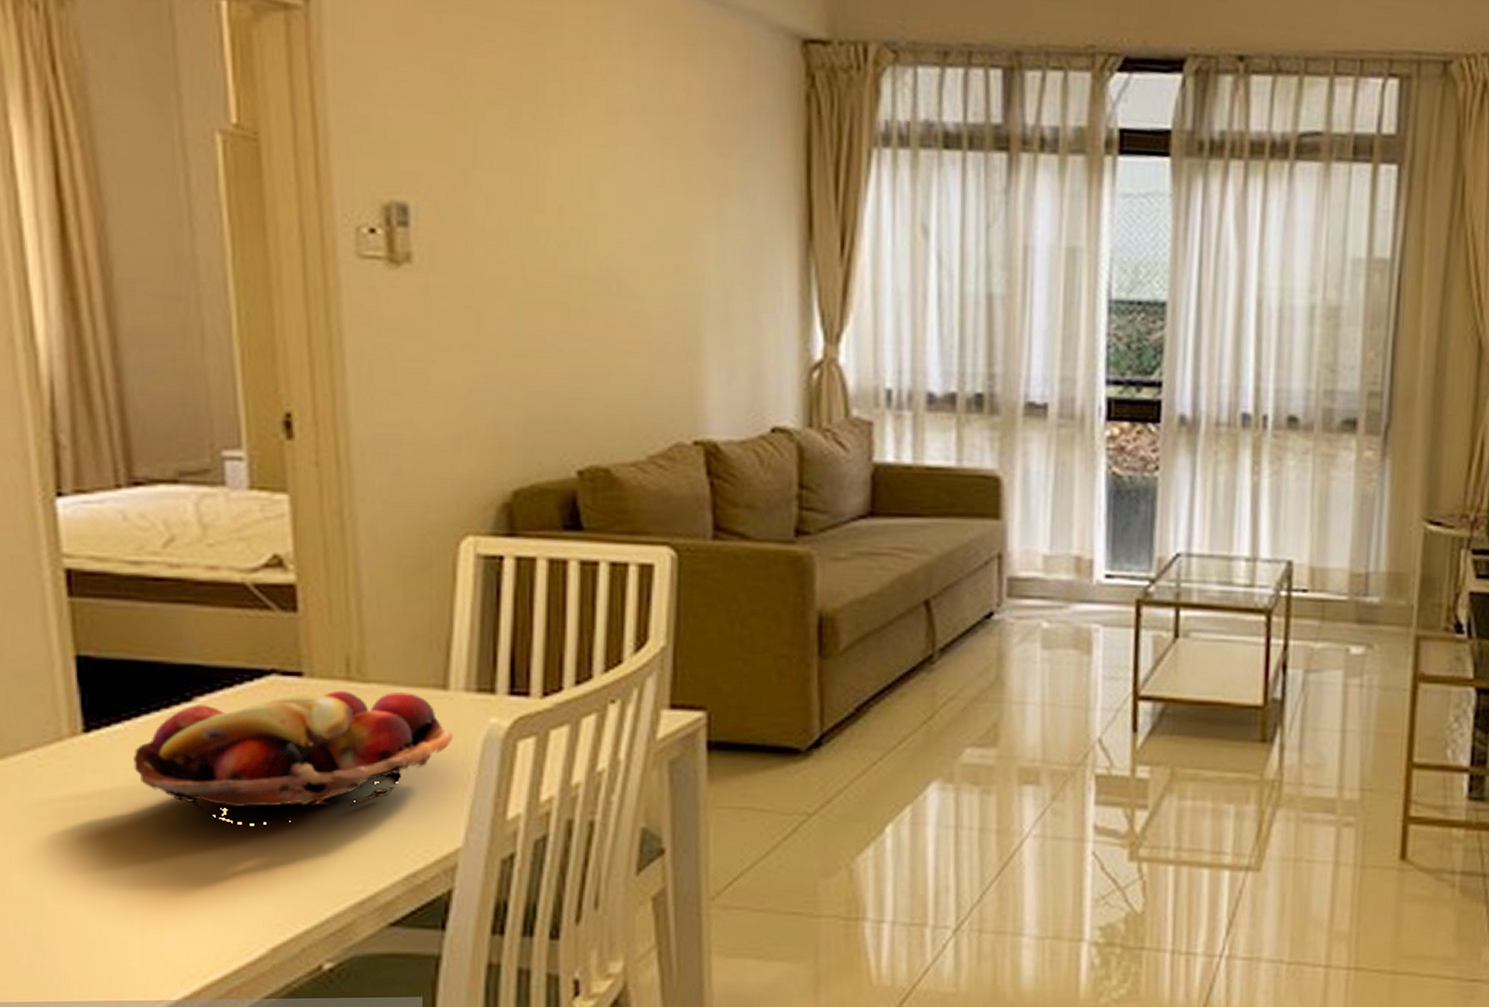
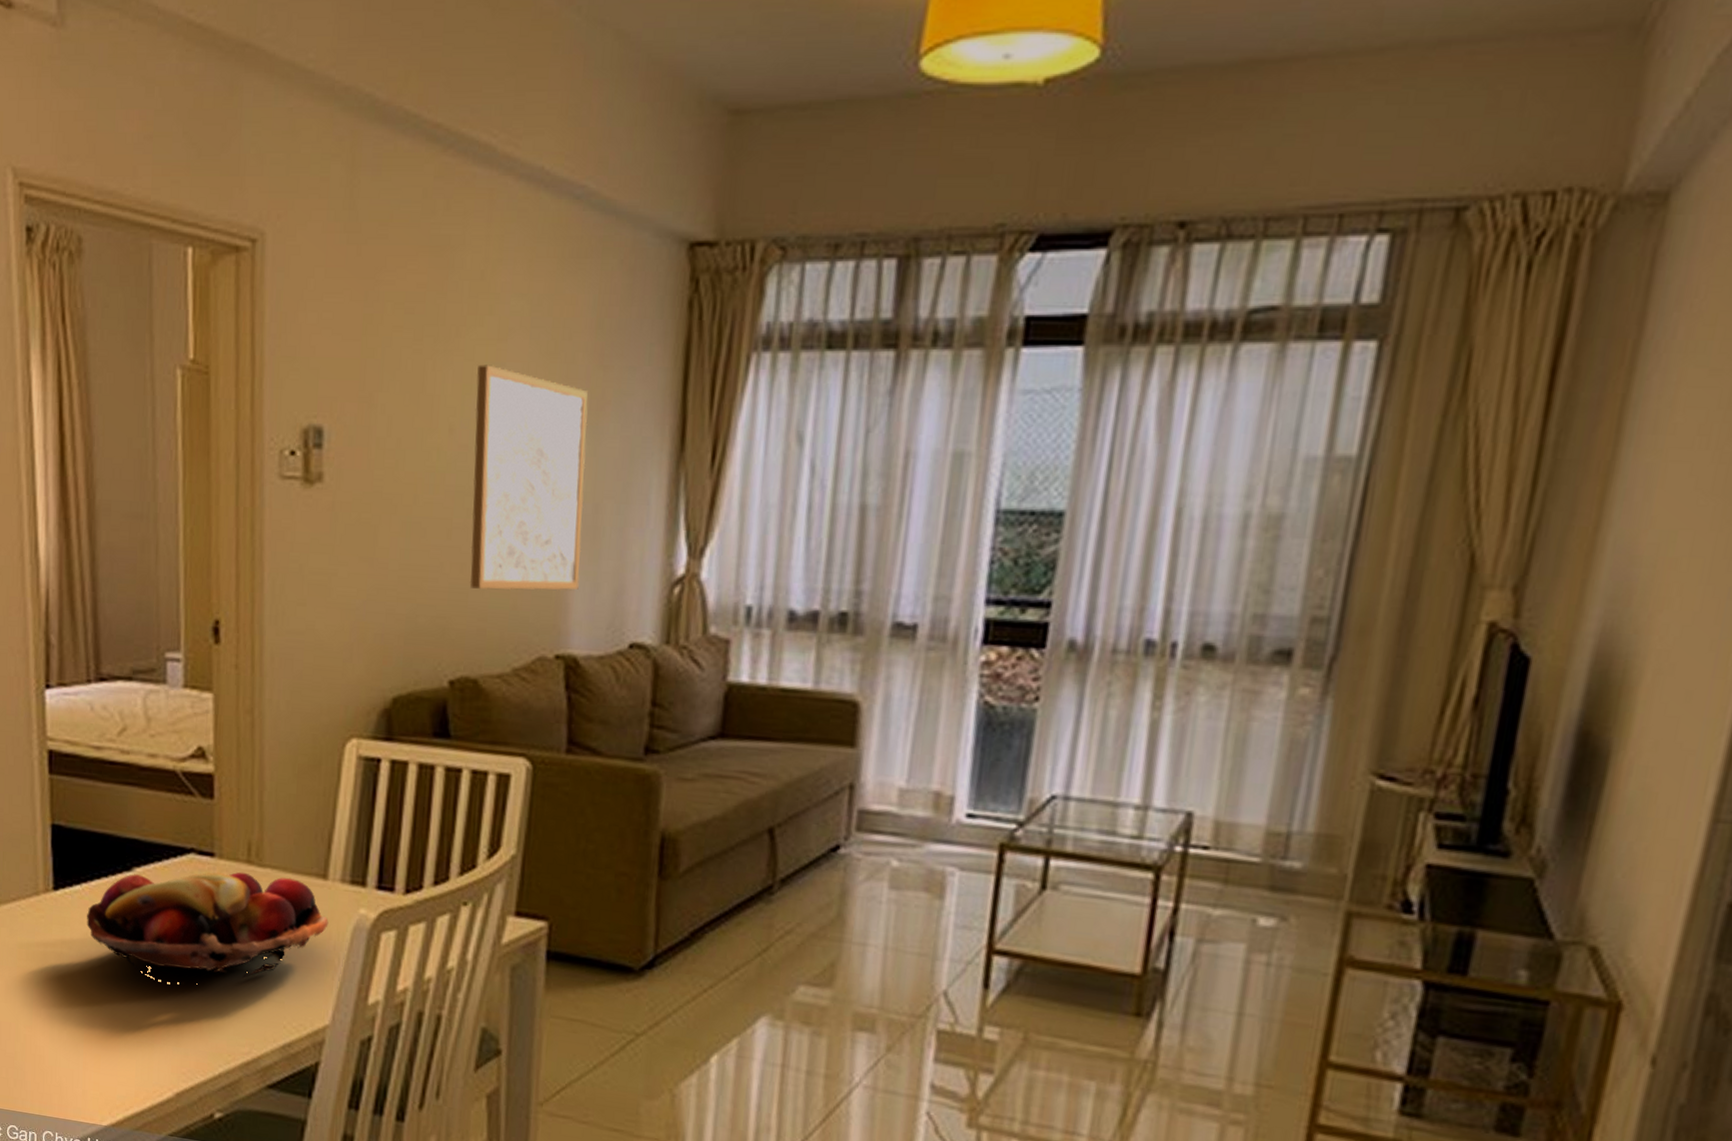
wall art: none [586,146,714,377] -> present [469,364,588,591]

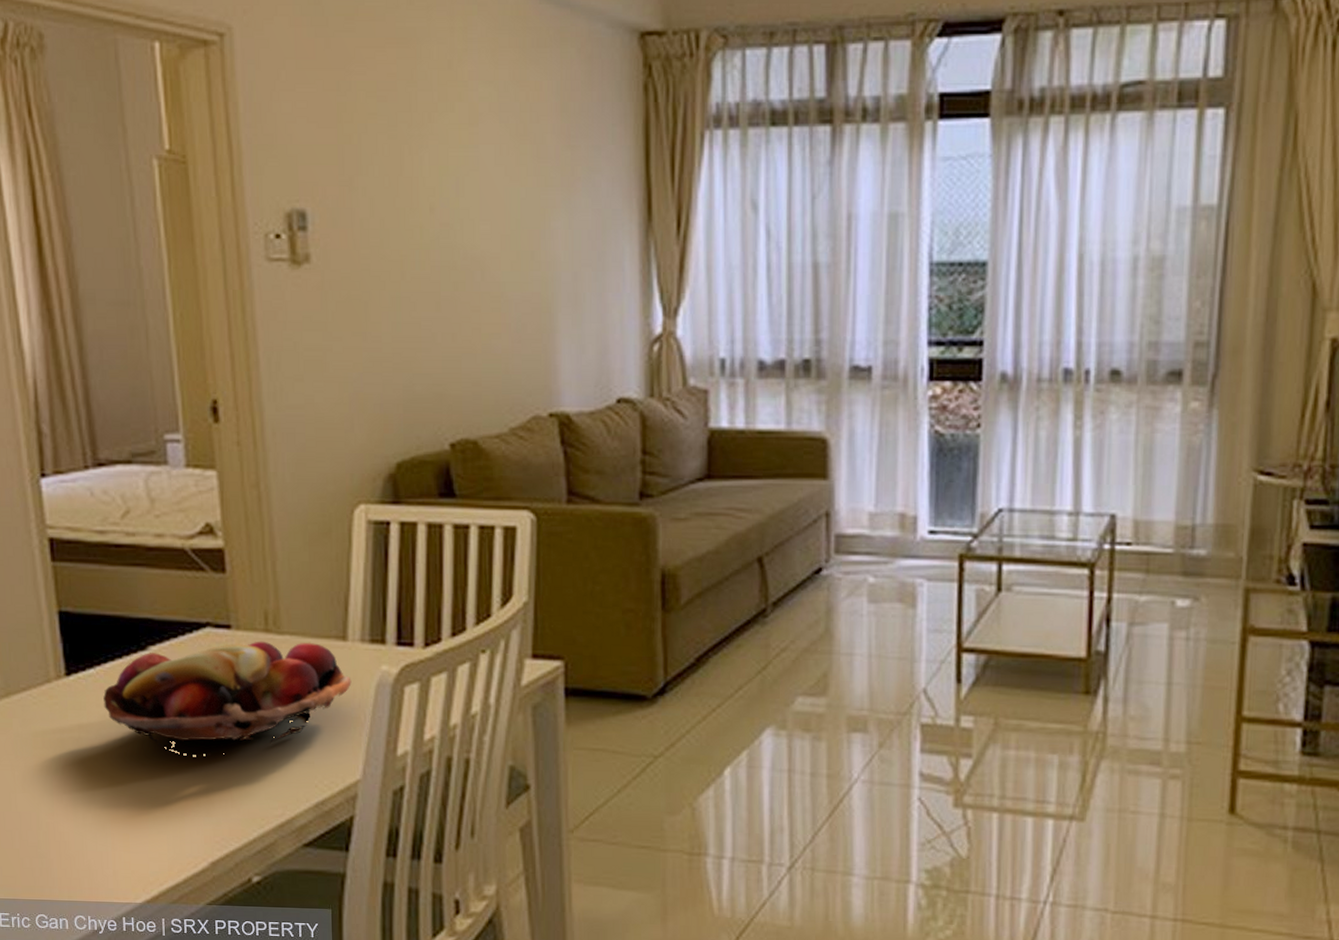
wall art: present [469,364,588,591] -> none [452,147,565,356]

